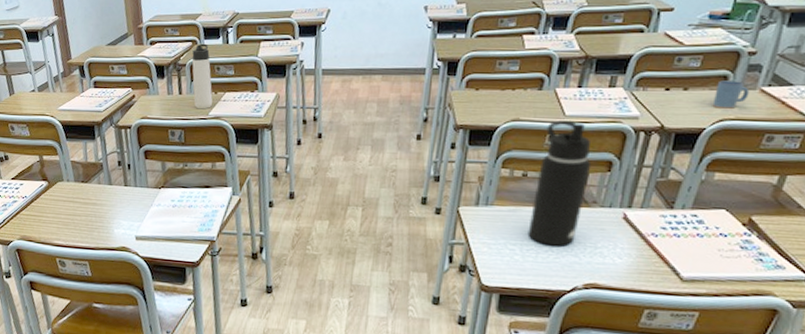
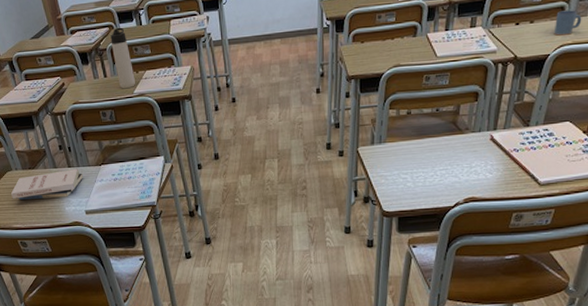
books: none [57,188,140,218] -> present [10,168,84,200]
water bottle: present [527,120,592,247] -> none [416,60,462,171]

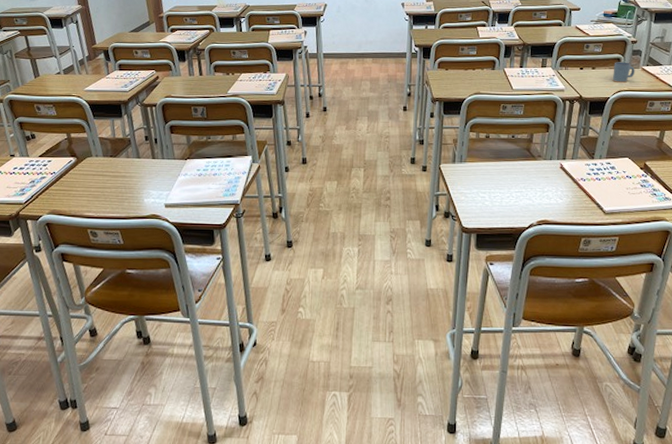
books: present [10,168,84,200] -> none [87,160,168,189]
thermos bottle: present [110,27,136,89] -> none [210,31,231,88]

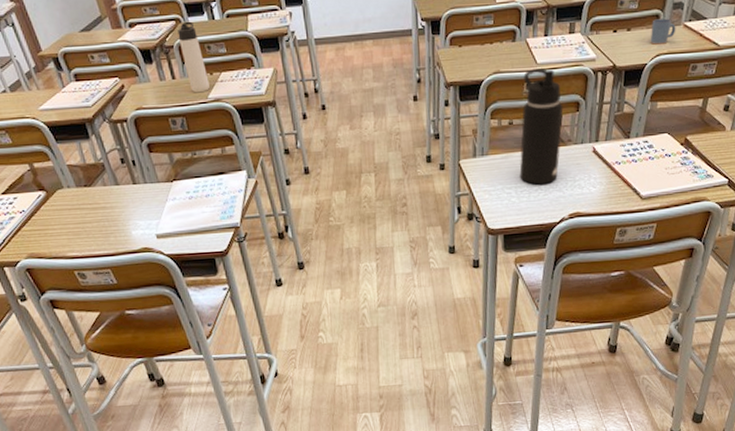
thermos bottle: none [210,31,231,88] -> present [178,21,211,93]
water bottle: none [493,92,535,192] -> present [519,67,563,185]

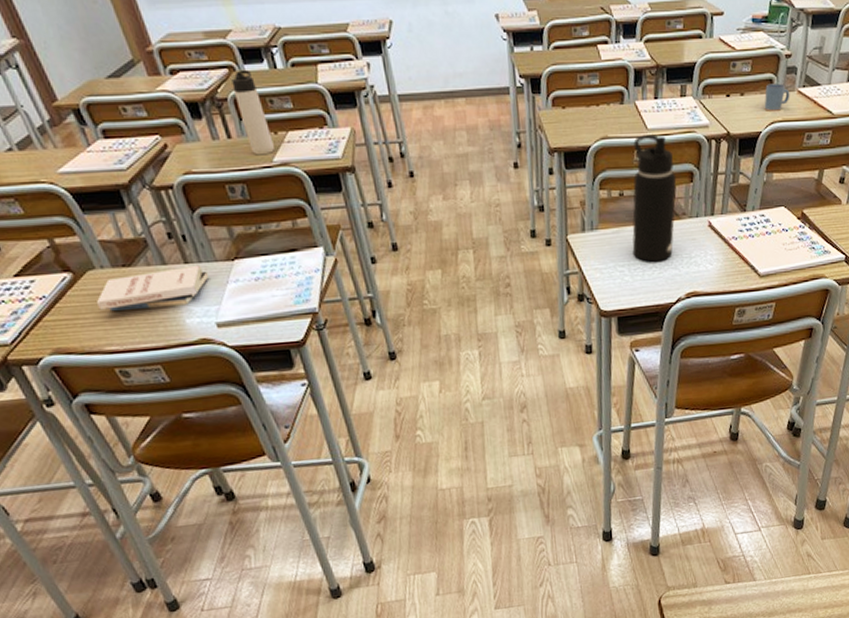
books: none [62,185,153,223] -> present [96,265,210,311]

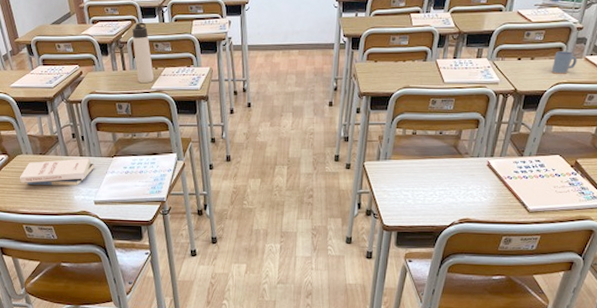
water bottle: present [632,133,677,262] -> none [417,86,464,190]

